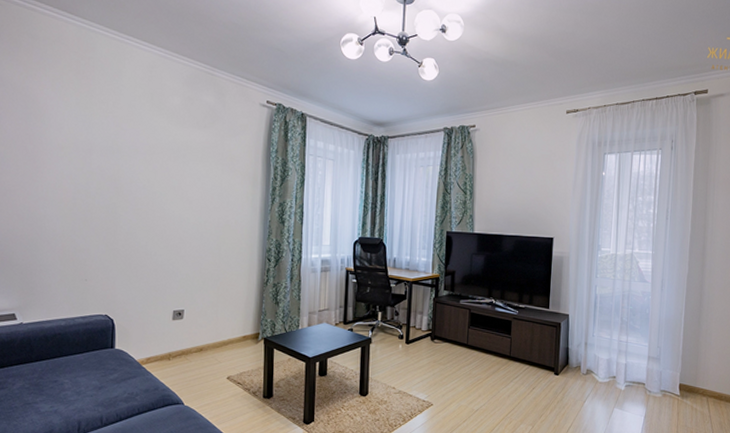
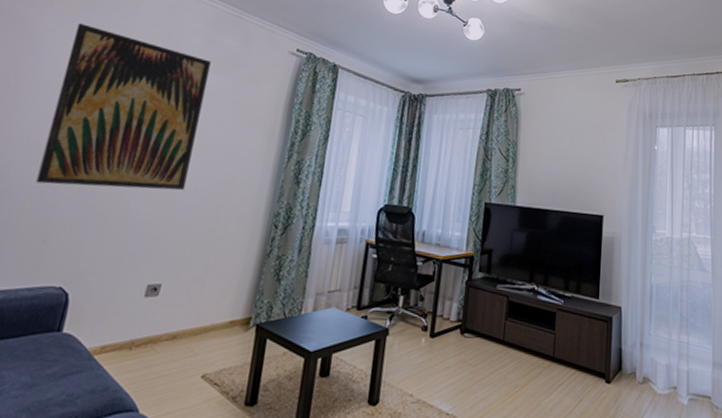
wall art: none [68,90,193,234] -> present [35,23,211,191]

